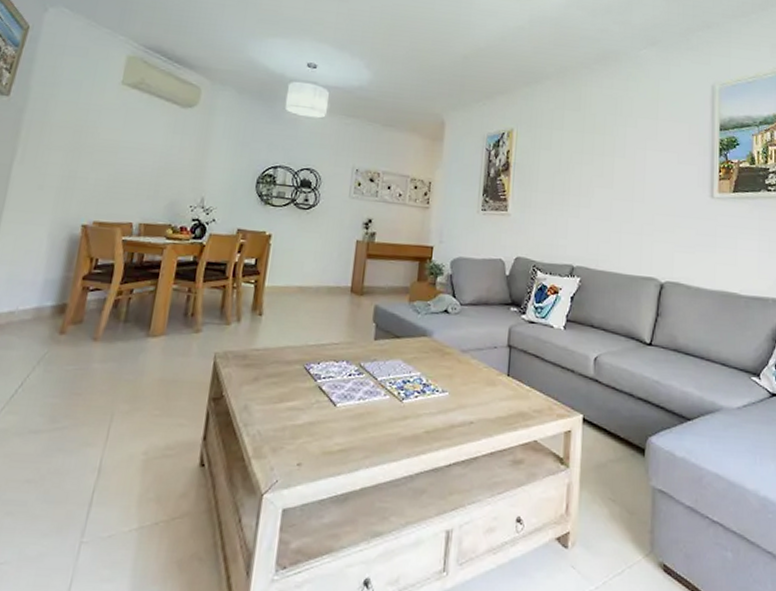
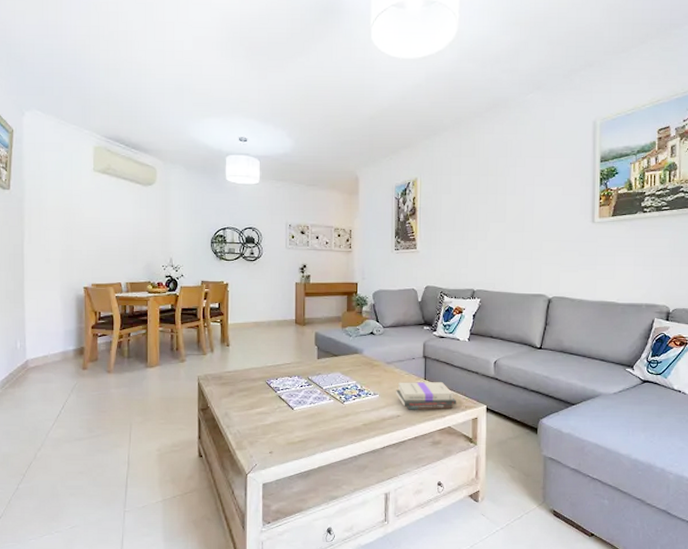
books: none [470,377,546,418] -> present [396,382,456,410]

